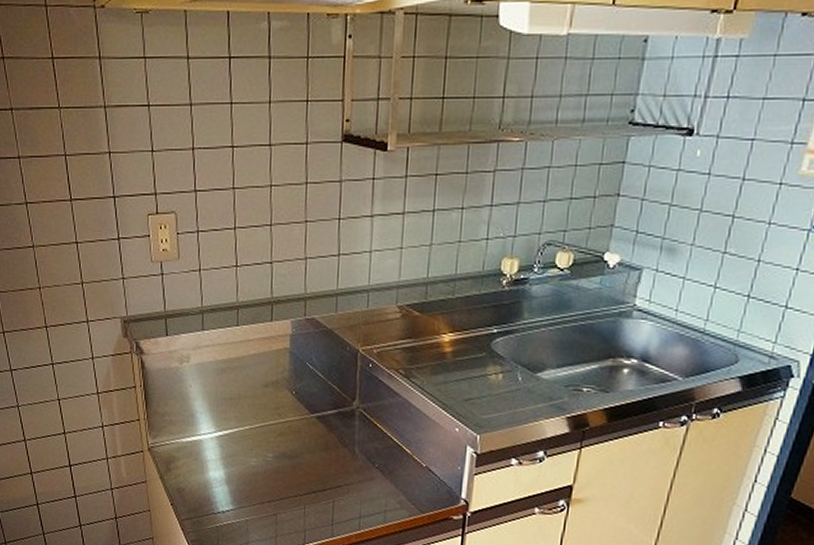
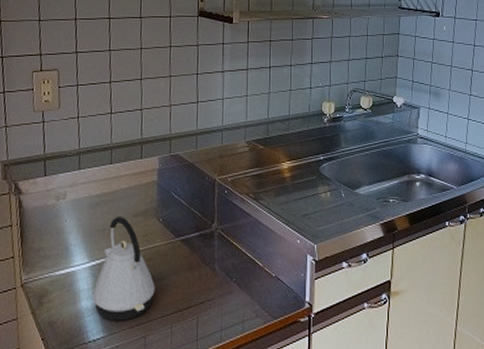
kettle: none [220,385,287,496] -> present [92,217,155,321]

